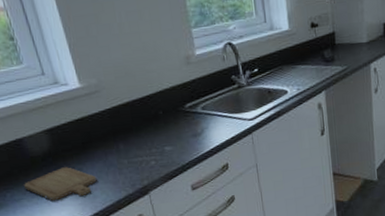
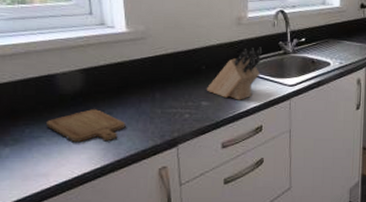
knife block: none [166,84,218,141] -> present [206,47,263,100]

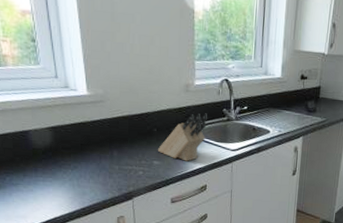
chopping board: present [46,109,126,142] -> none [23,163,89,192]

